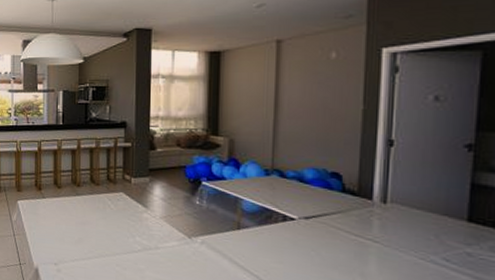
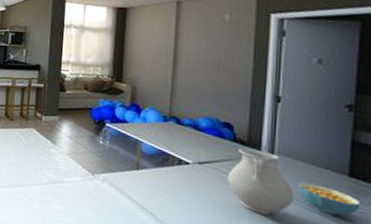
vase: none [336,198,409,268] -> present [227,147,294,215]
cereal bowl: none [413,231,480,264] -> present [298,182,360,216]

